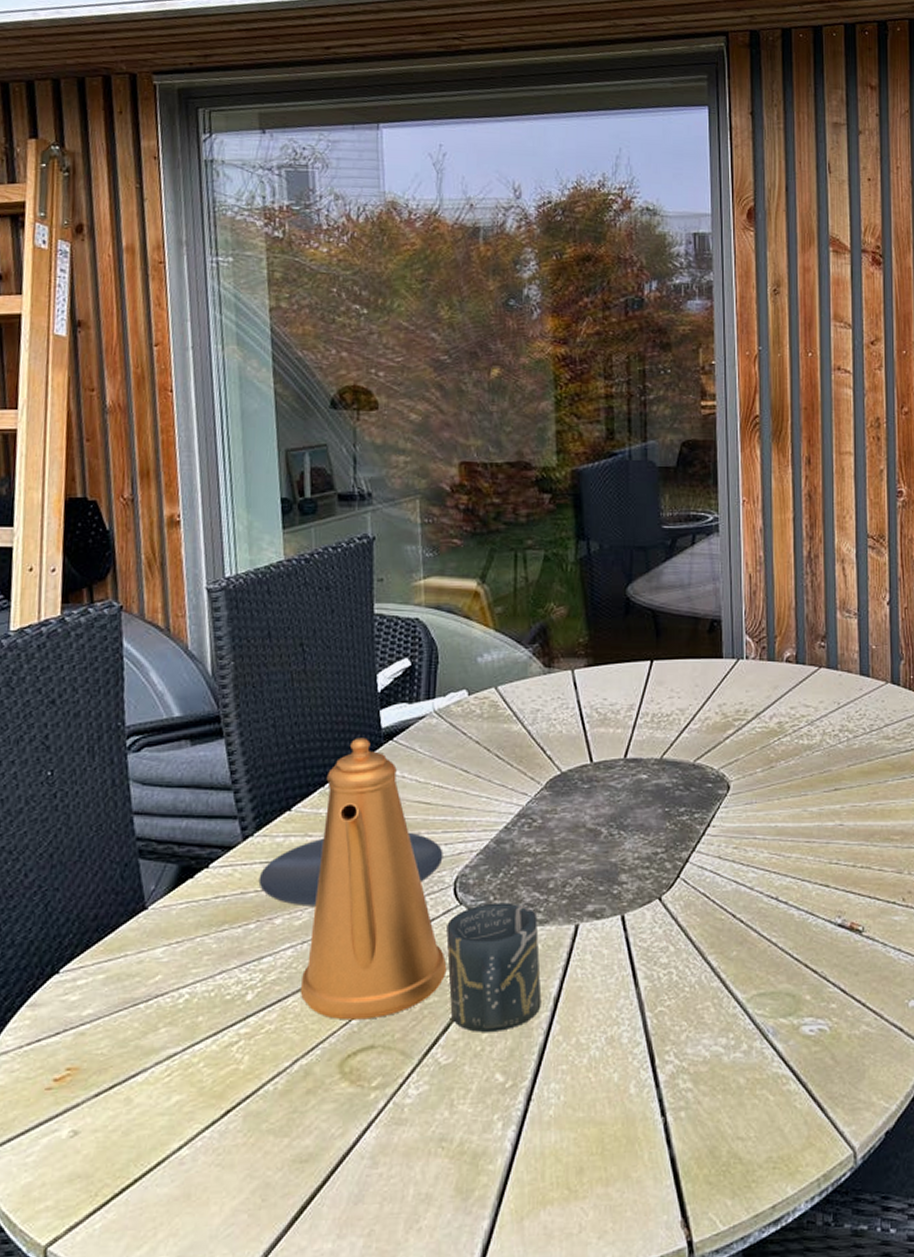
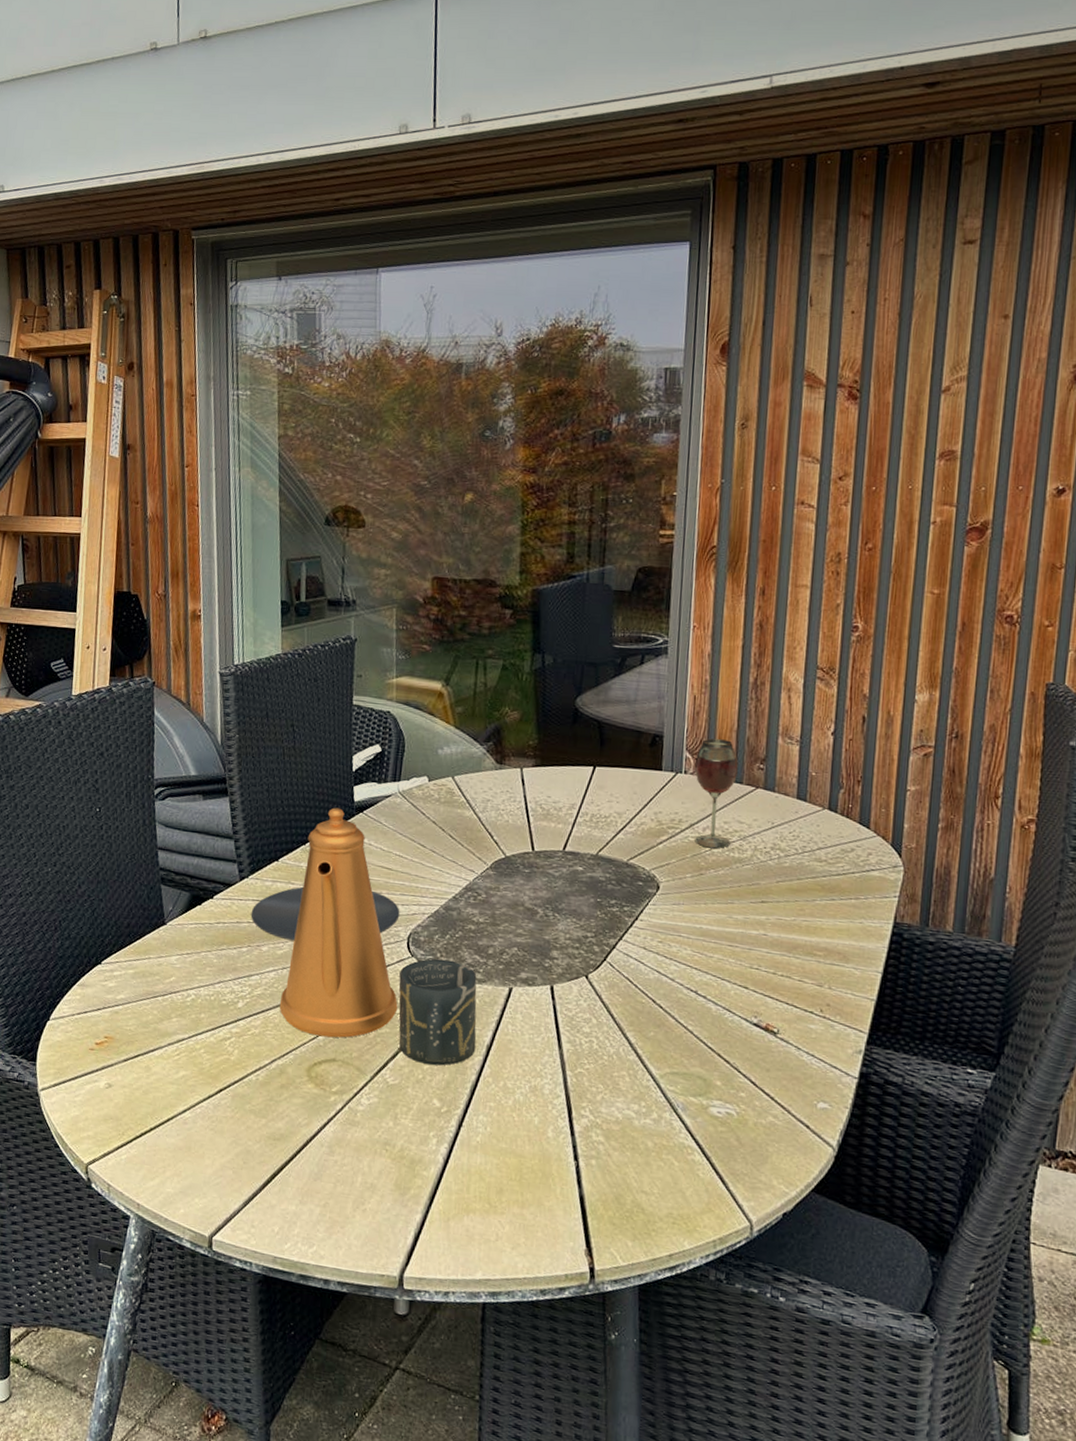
wineglass: none [757,619,799,736] -> present [695,738,738,848]

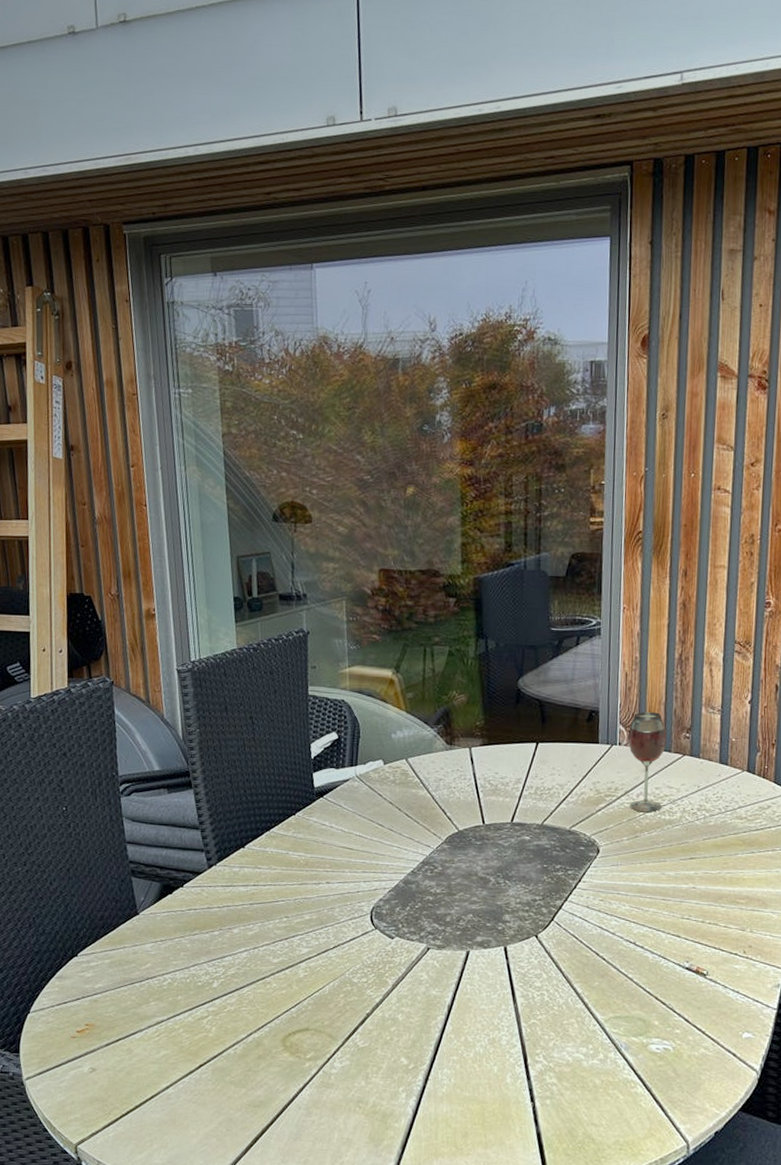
plate: present [250,887,400,941] -> none [220,871,363,922]
coffee pot: present [279,807,398,1038] -> none [252,794,365,1009]
cup: present [398,958,477,1066] -> none [364,929,438,1027]

